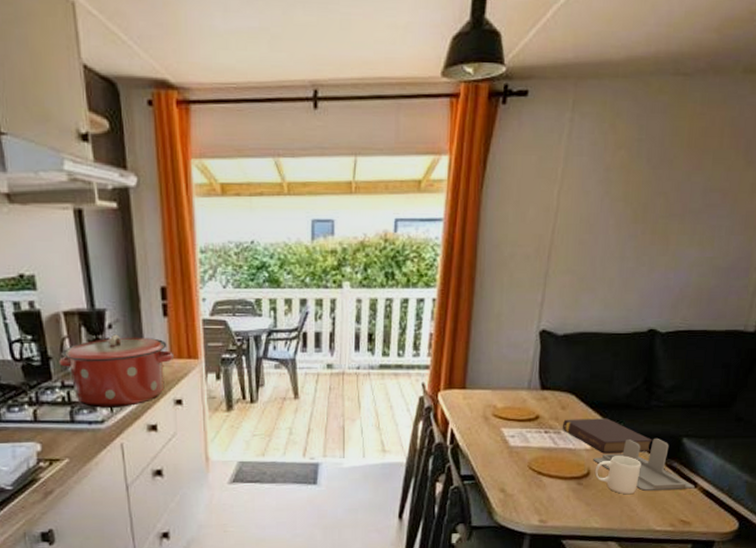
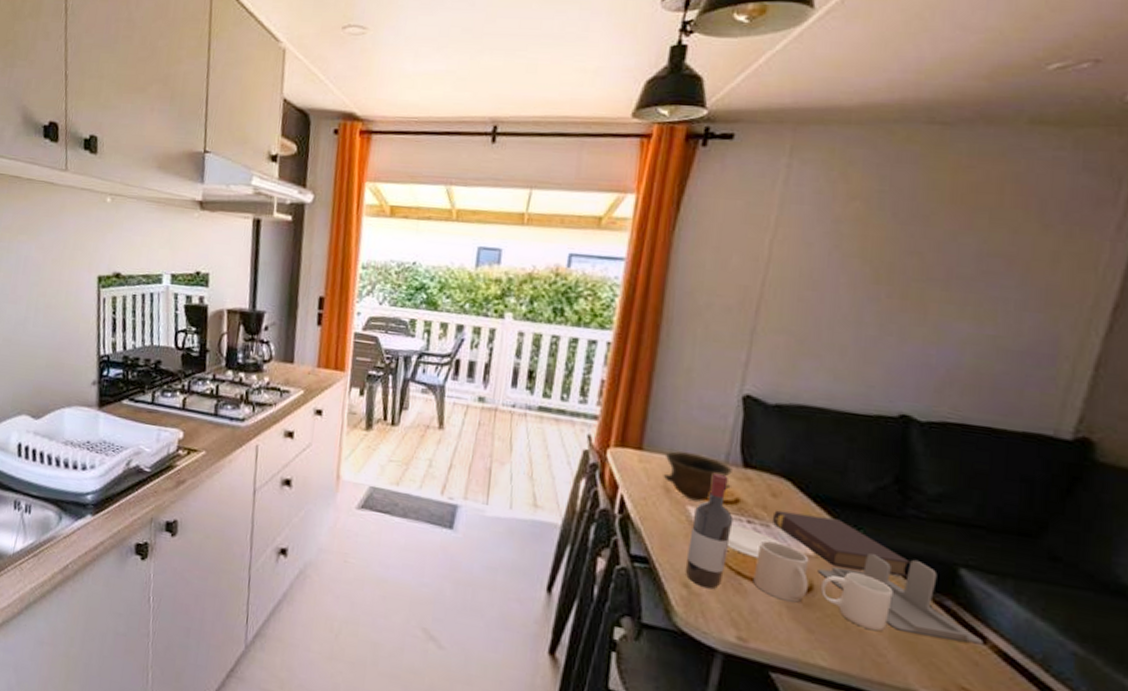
casserole: present [59,334,173,408] -> none [214,336,321,409]
bowl: none [482,385,533,423] -> present [663,451,732,502]
wine bottle: none [501,397,535,490] -> present [685,472,734,590]
plate: none [531,436,570,459] -> present [728,524,784,559]
mug: none [549,444,588,487] -> present [753,540,809,603]

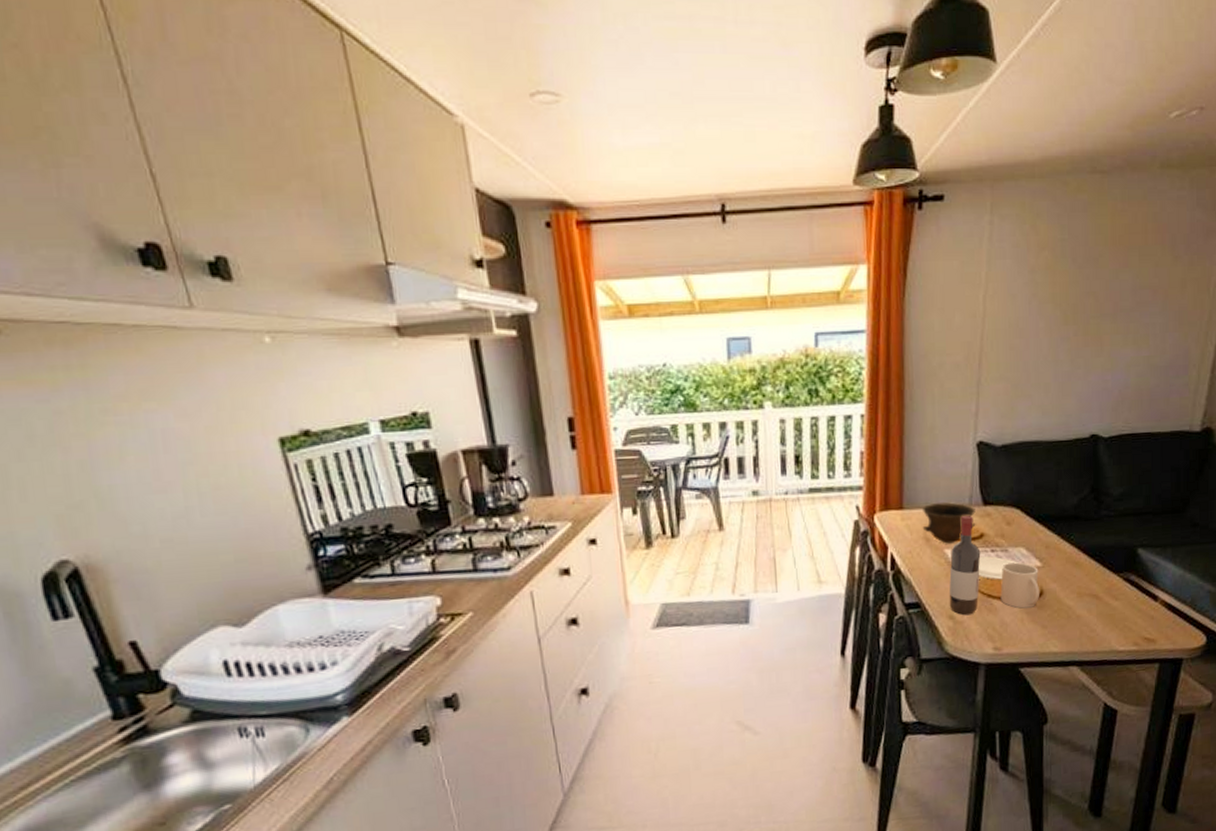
book: present [773,510,910,578] -> none [1010,532,1106,571]
napkin holder: present [817,553,984,645] -> none [1045,550,1156,608]
cup: present [820,572,893,632] -> none [1048,571,1097,614]

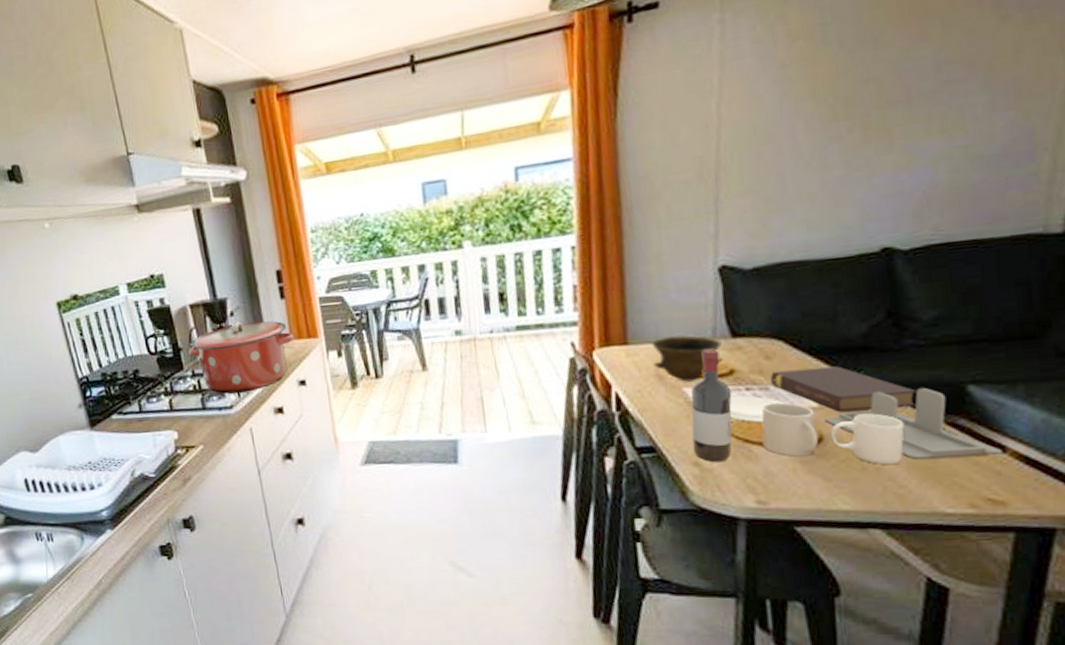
casserole: none [458,471,585,554] -> present [188,321,294,394]
book: none [1010,532,1106,571] -> present [771,366,916,412]
napkin holder: none [1045,550,1156,608] -> present [825,387,1003,459]
cup: none [1048,571,1097,614] -> present [830,413,905,466]

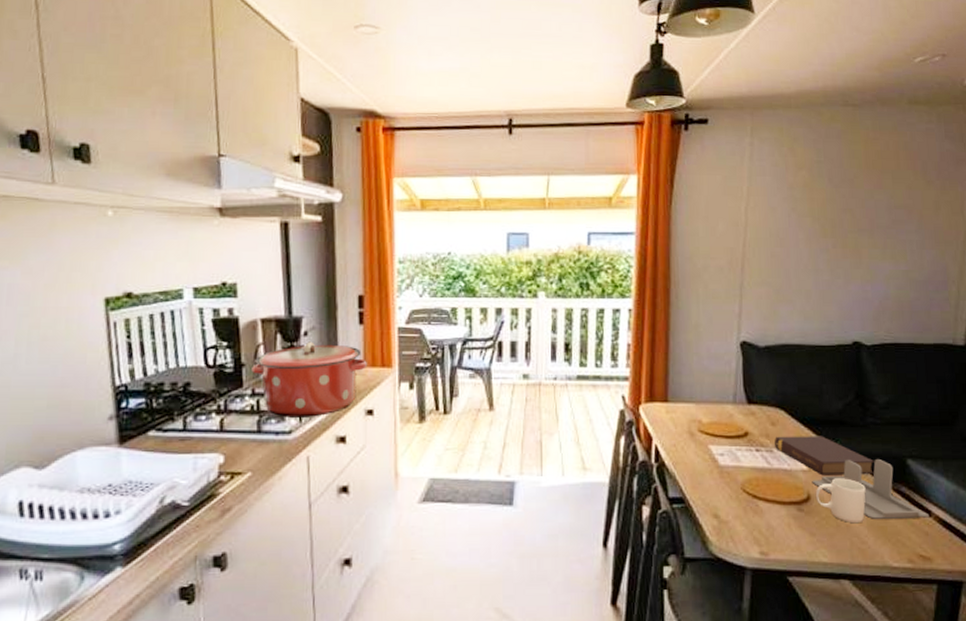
bowl: present [651,335,723,382] -> none [686,398,740,440]
wine bottle: present [691,349,732,463] -> none [713,412,746,515]
plate: present [729,395,786,423] -> none [743,455,785,481]
mug: present [761,402,819,457] -> none [766,464,807,513]

